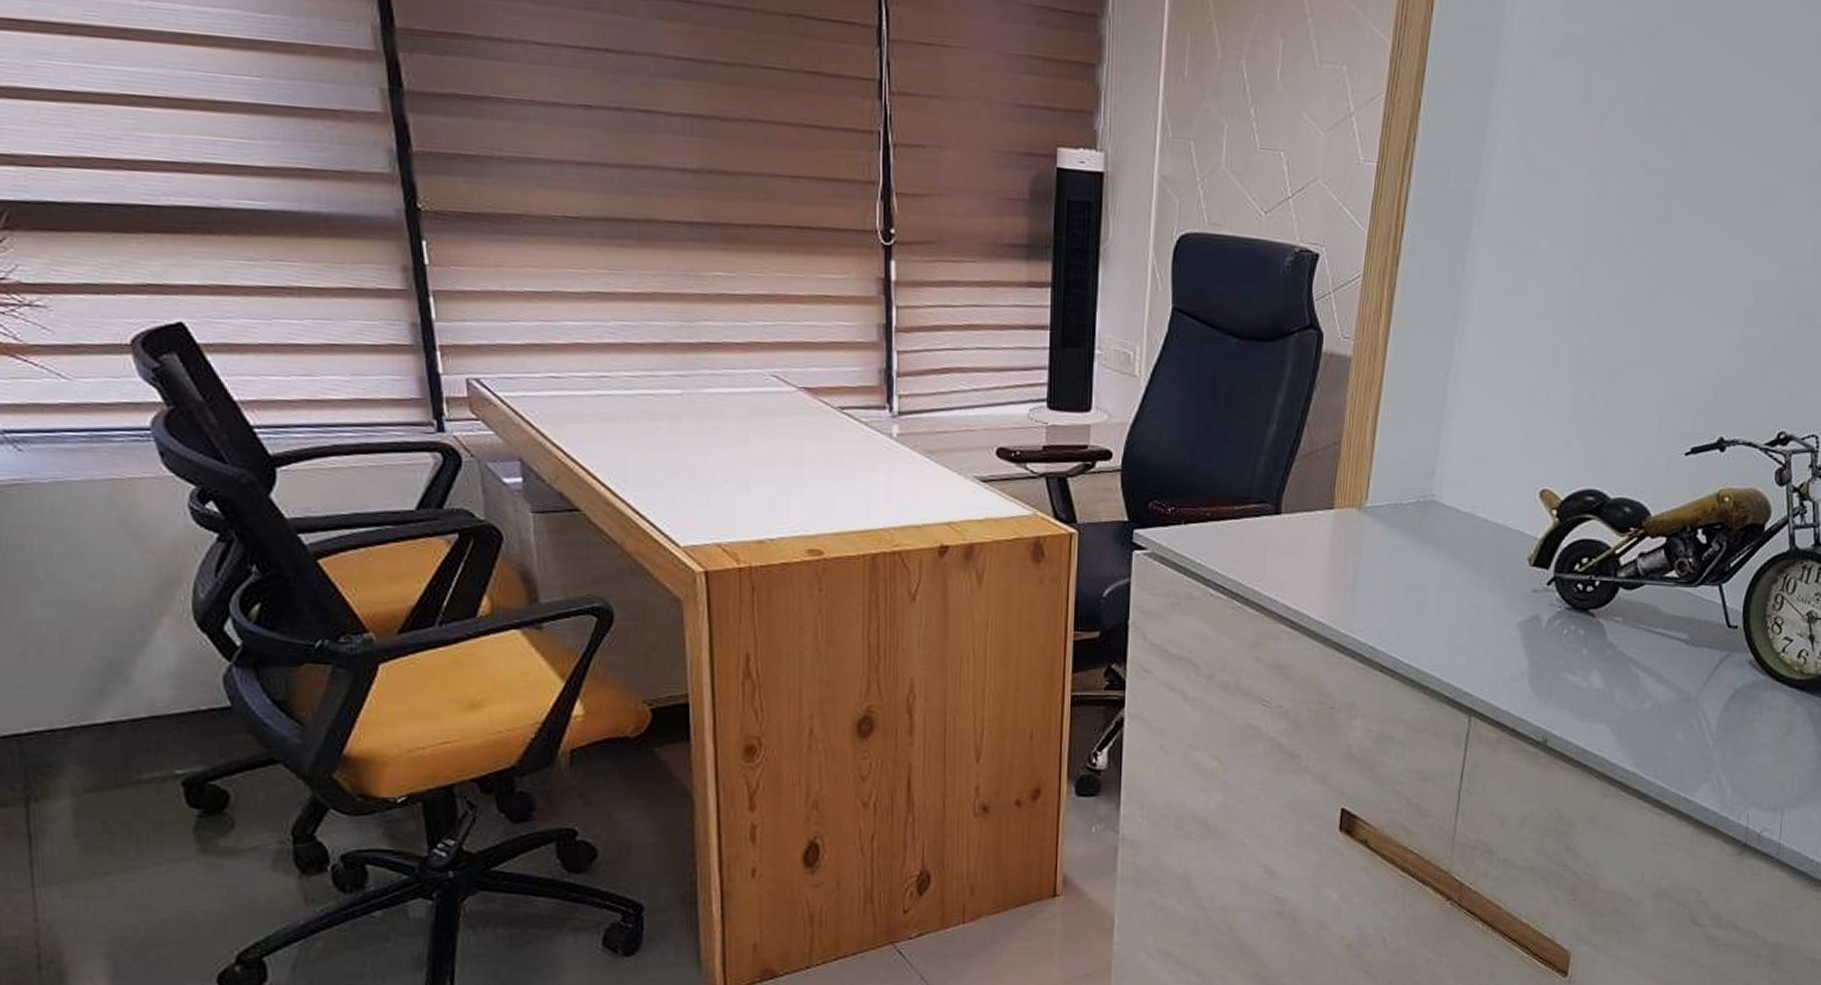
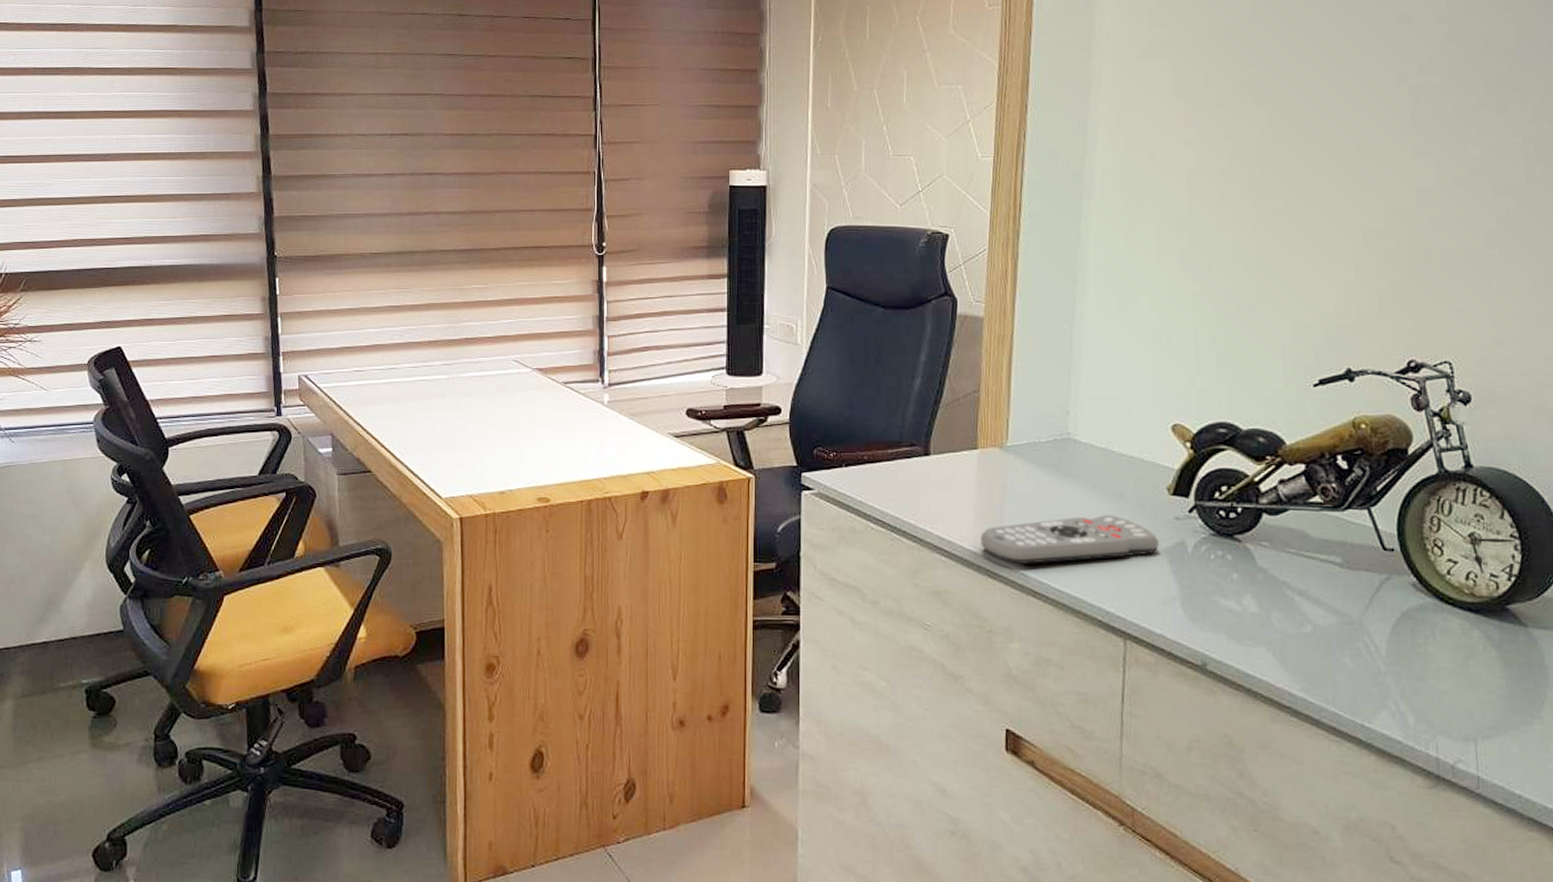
remote control: none [1329,585,1514,637] -> present [980,515,1159,564]

